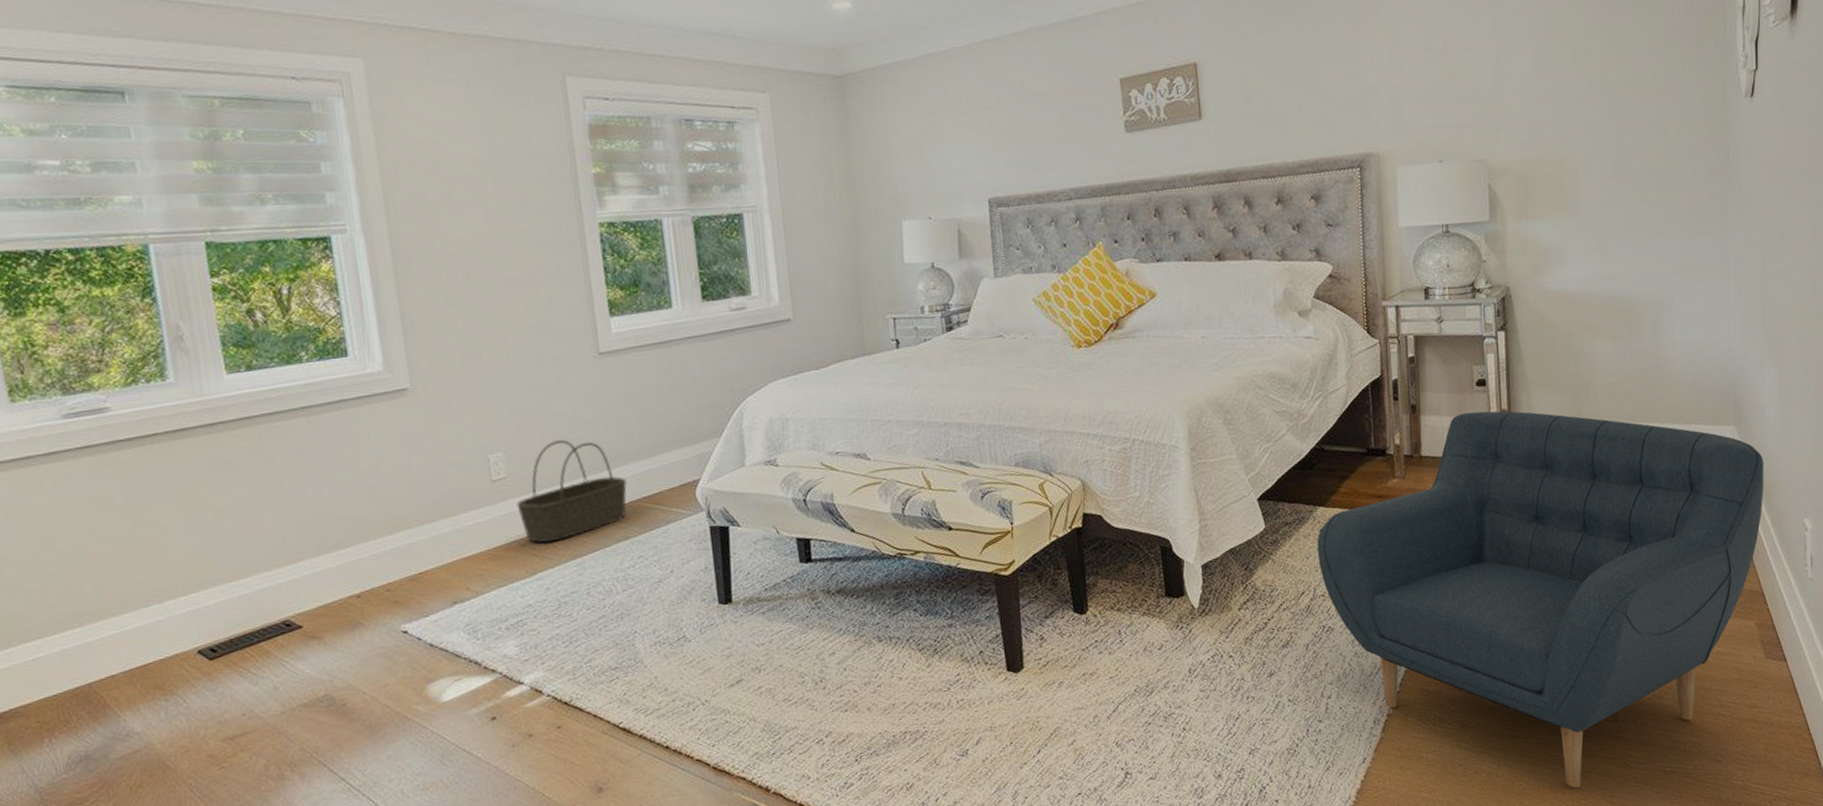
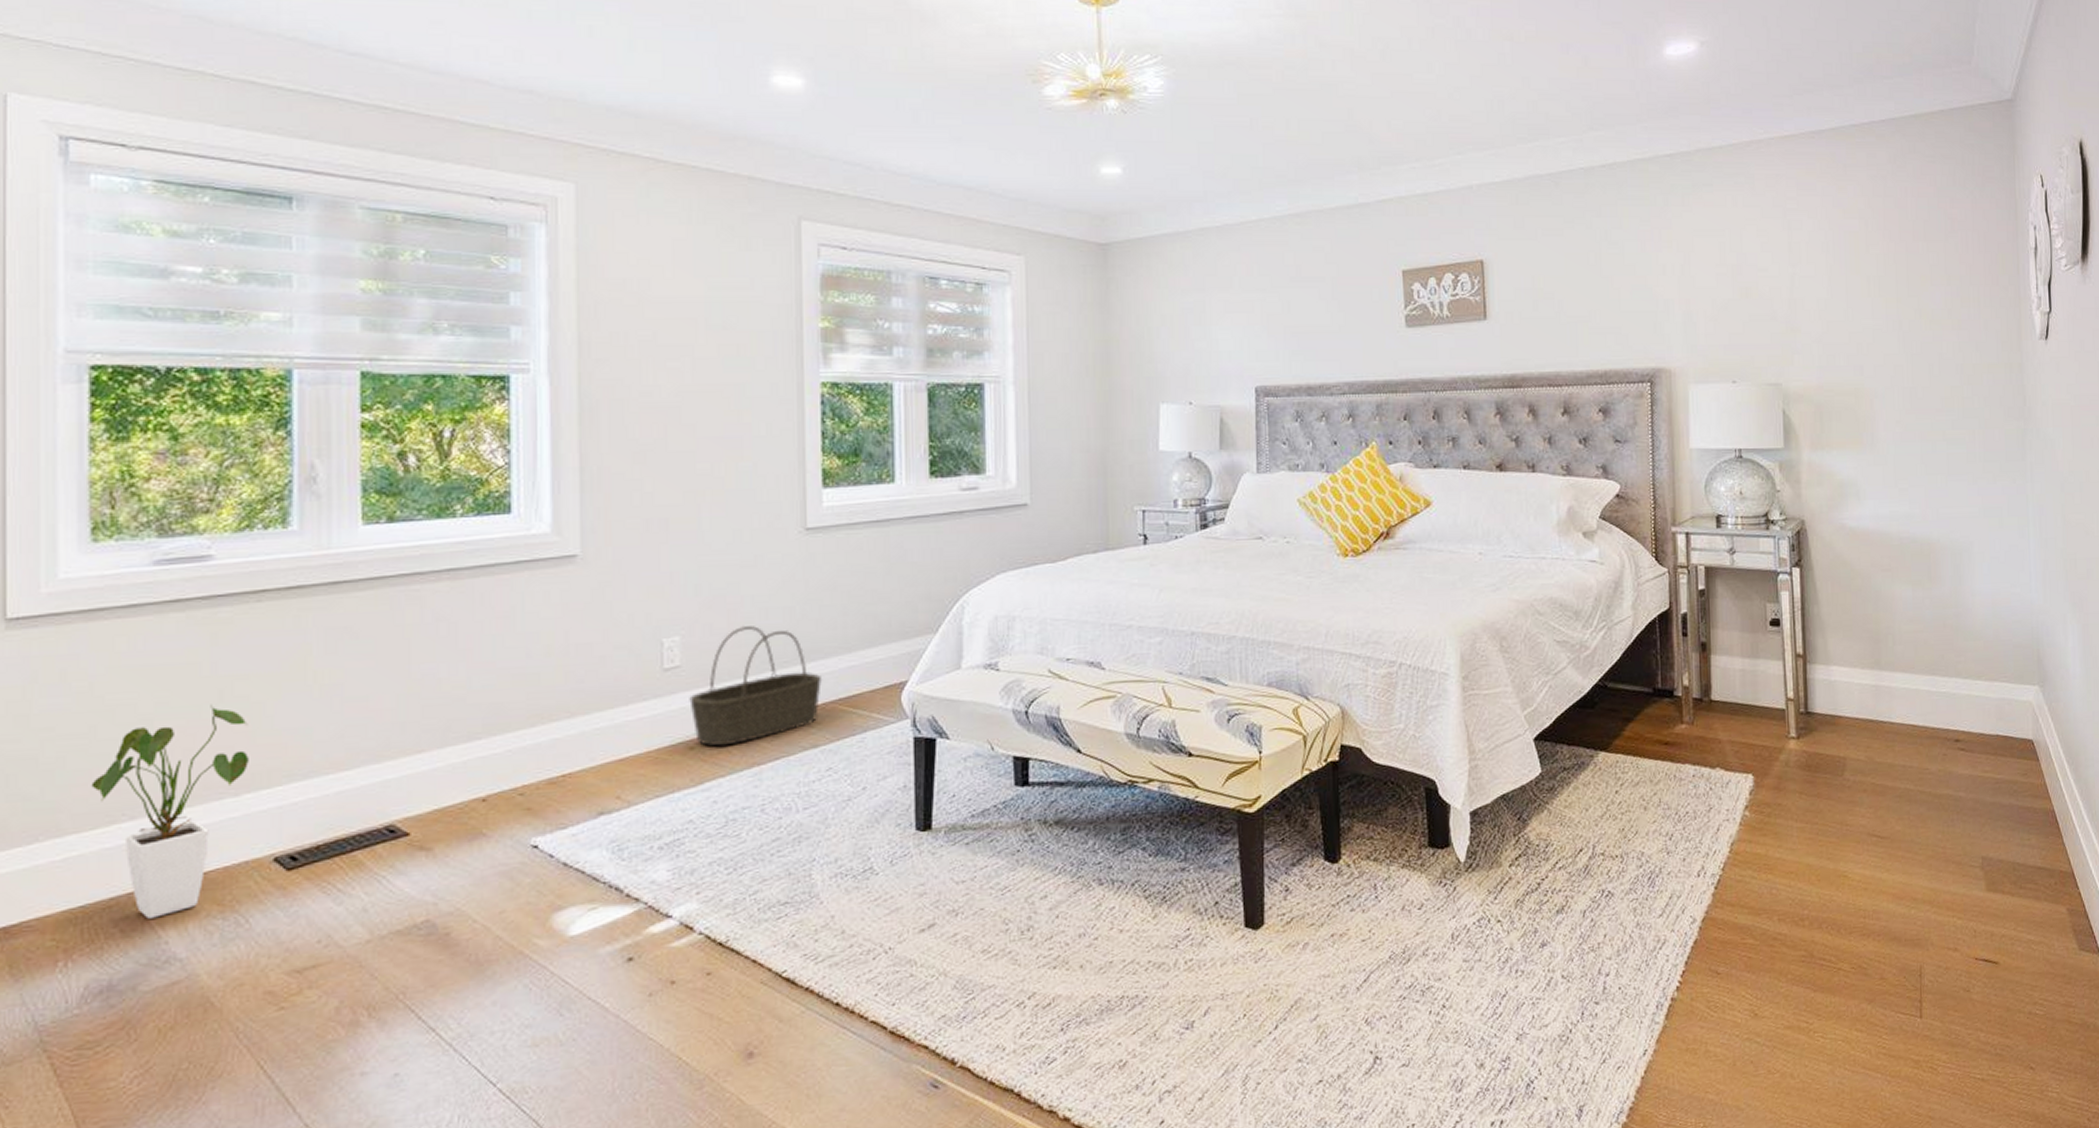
house plant: none [44,530,166,703] -> present [91,704,249,919]
armchair: present [1317,411,1764,788] -> none [1597,654,2071,1095]

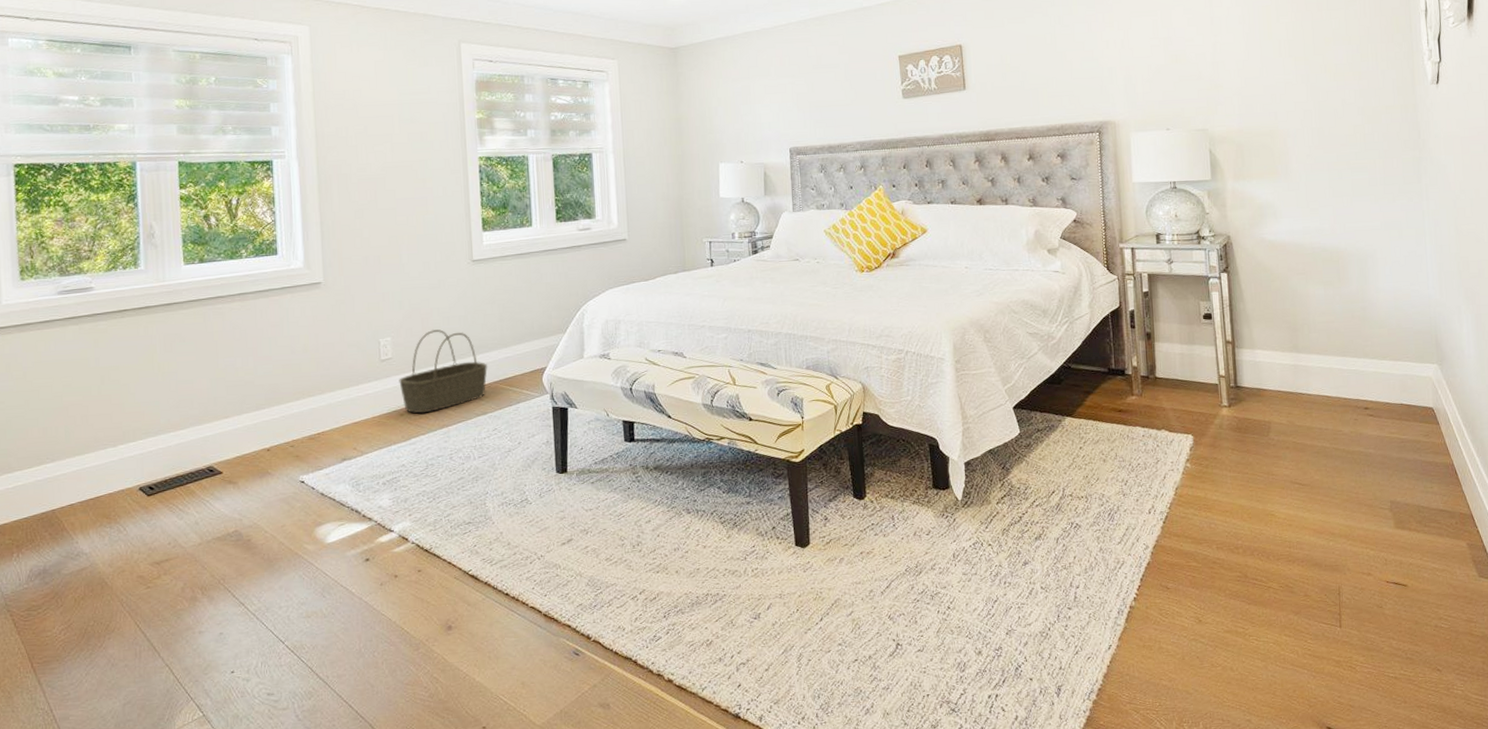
house plant: present [91,704,249,919] -> none [27,386,121,527]

